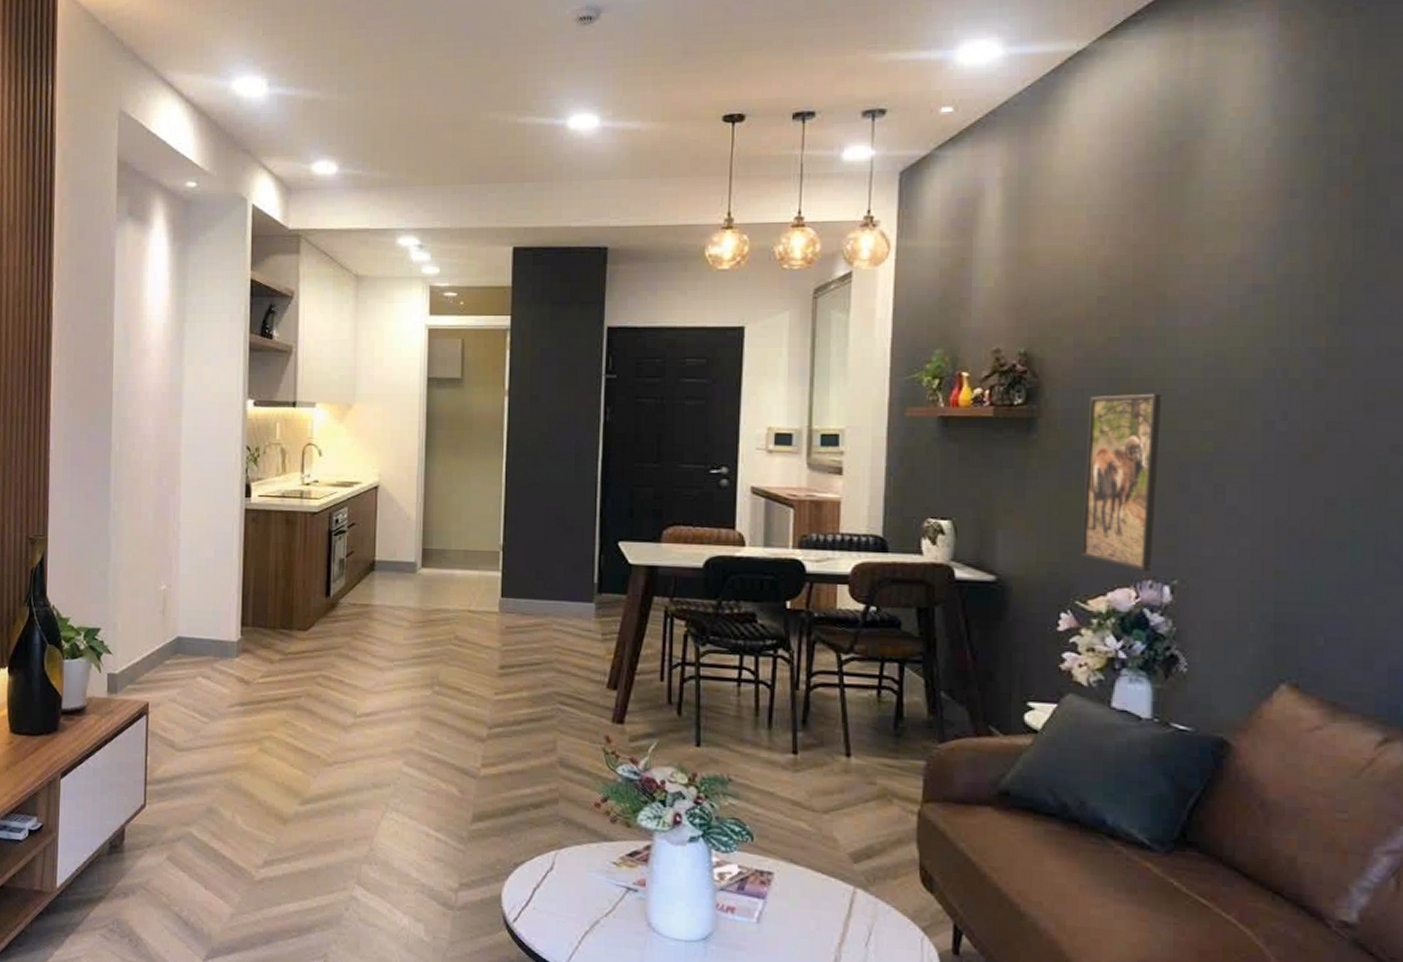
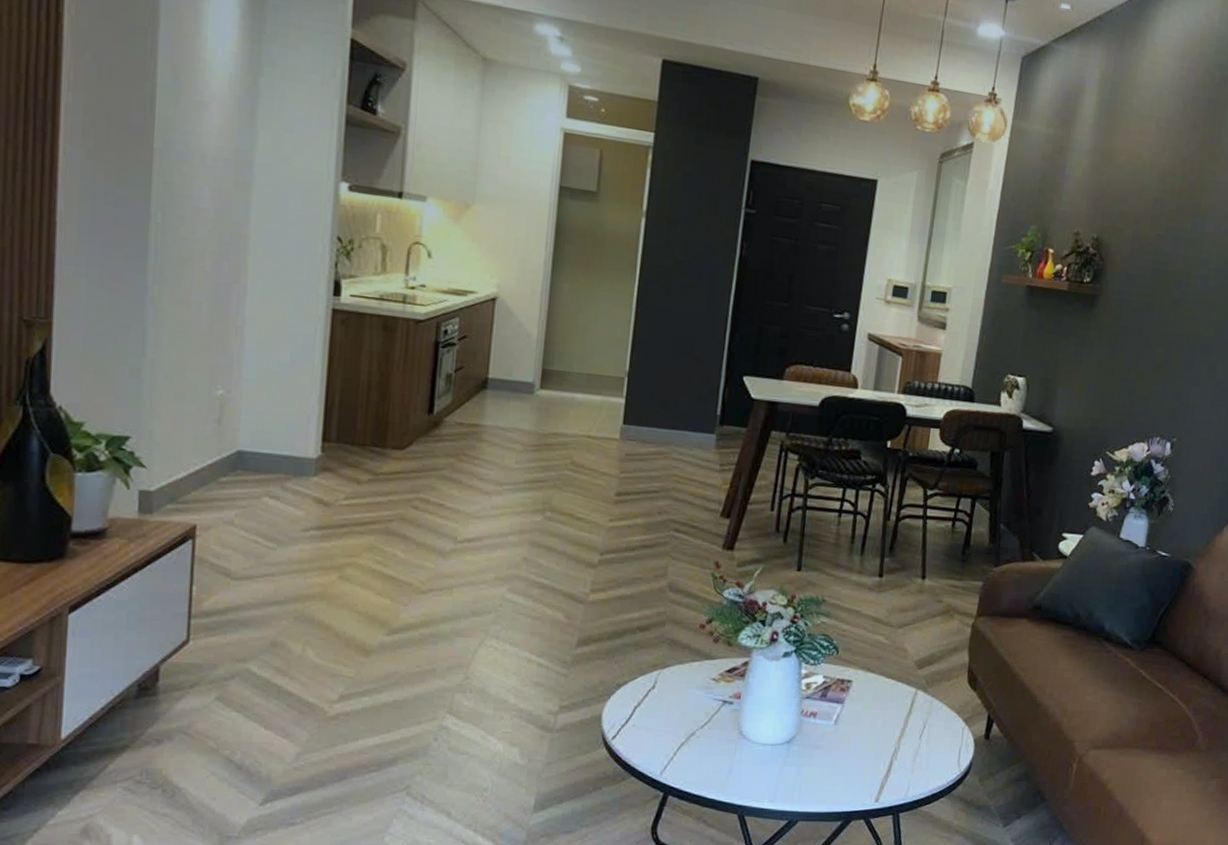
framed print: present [1081,393,1163,573] -> none [1115,282,1187,431]

